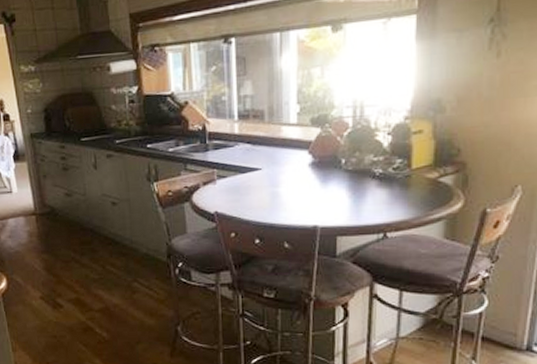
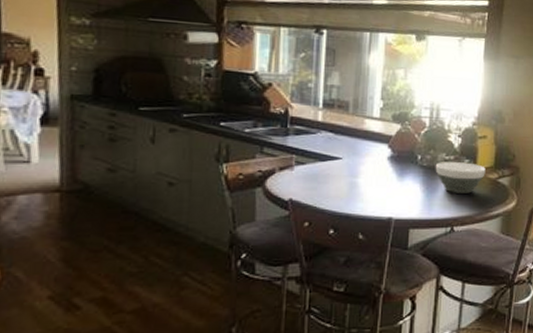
bowl: none [362,162,423,197] -> present [435,162,486,193]

